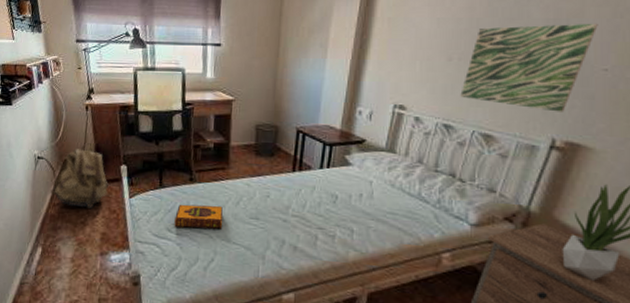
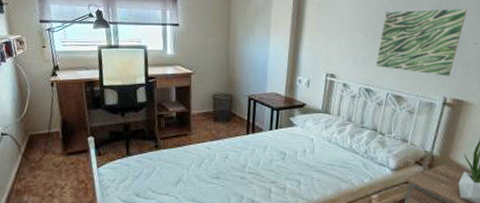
backpack: present [50,143,109,209] -> none [15,118,77,180]
hardback book: present [174,204,223,229] -> none [142,169,188,191]

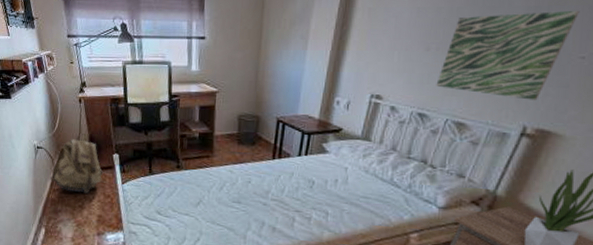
backpack: none [15,118,77,180] -> present [50,134,103,194]

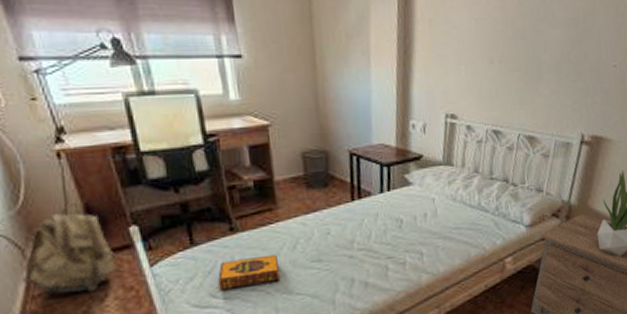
hardback book: none [163,189,208,212] -> present [218,254,281,290]
wall art: present [436,10,580,100] -> none [504,21,607,109]

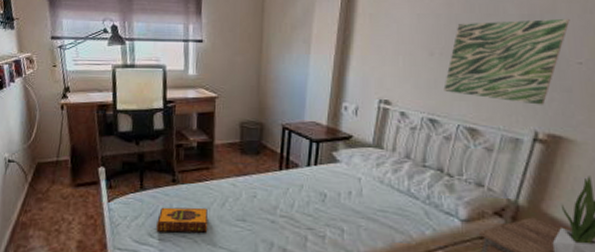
backpack: present [22,203,117,294] -> none [21,144,86,214]
wall art: none [504,21,607,109] -> present [443,18,570,105]

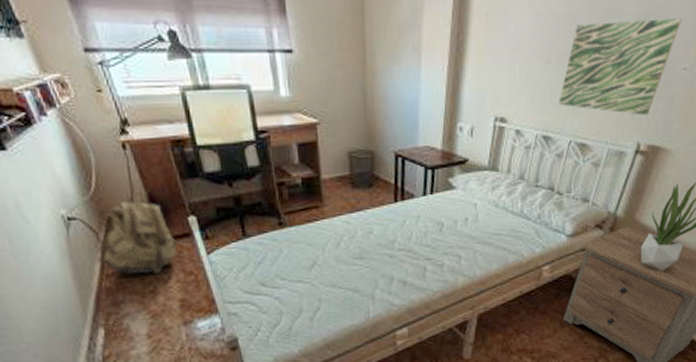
backpack: none [21,144,86,214] -> present [97,193,178,274]
hardback book: present [156,207,209,233] -> none [268,249,325,280]

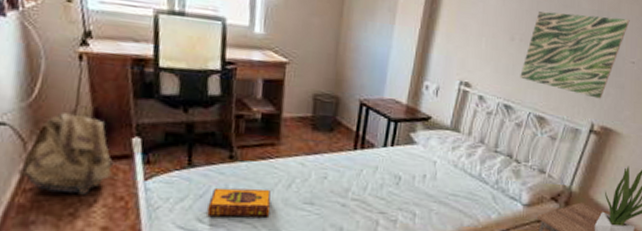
hardback book: none [268,249,325,280] -> present [207,187,271,217]

